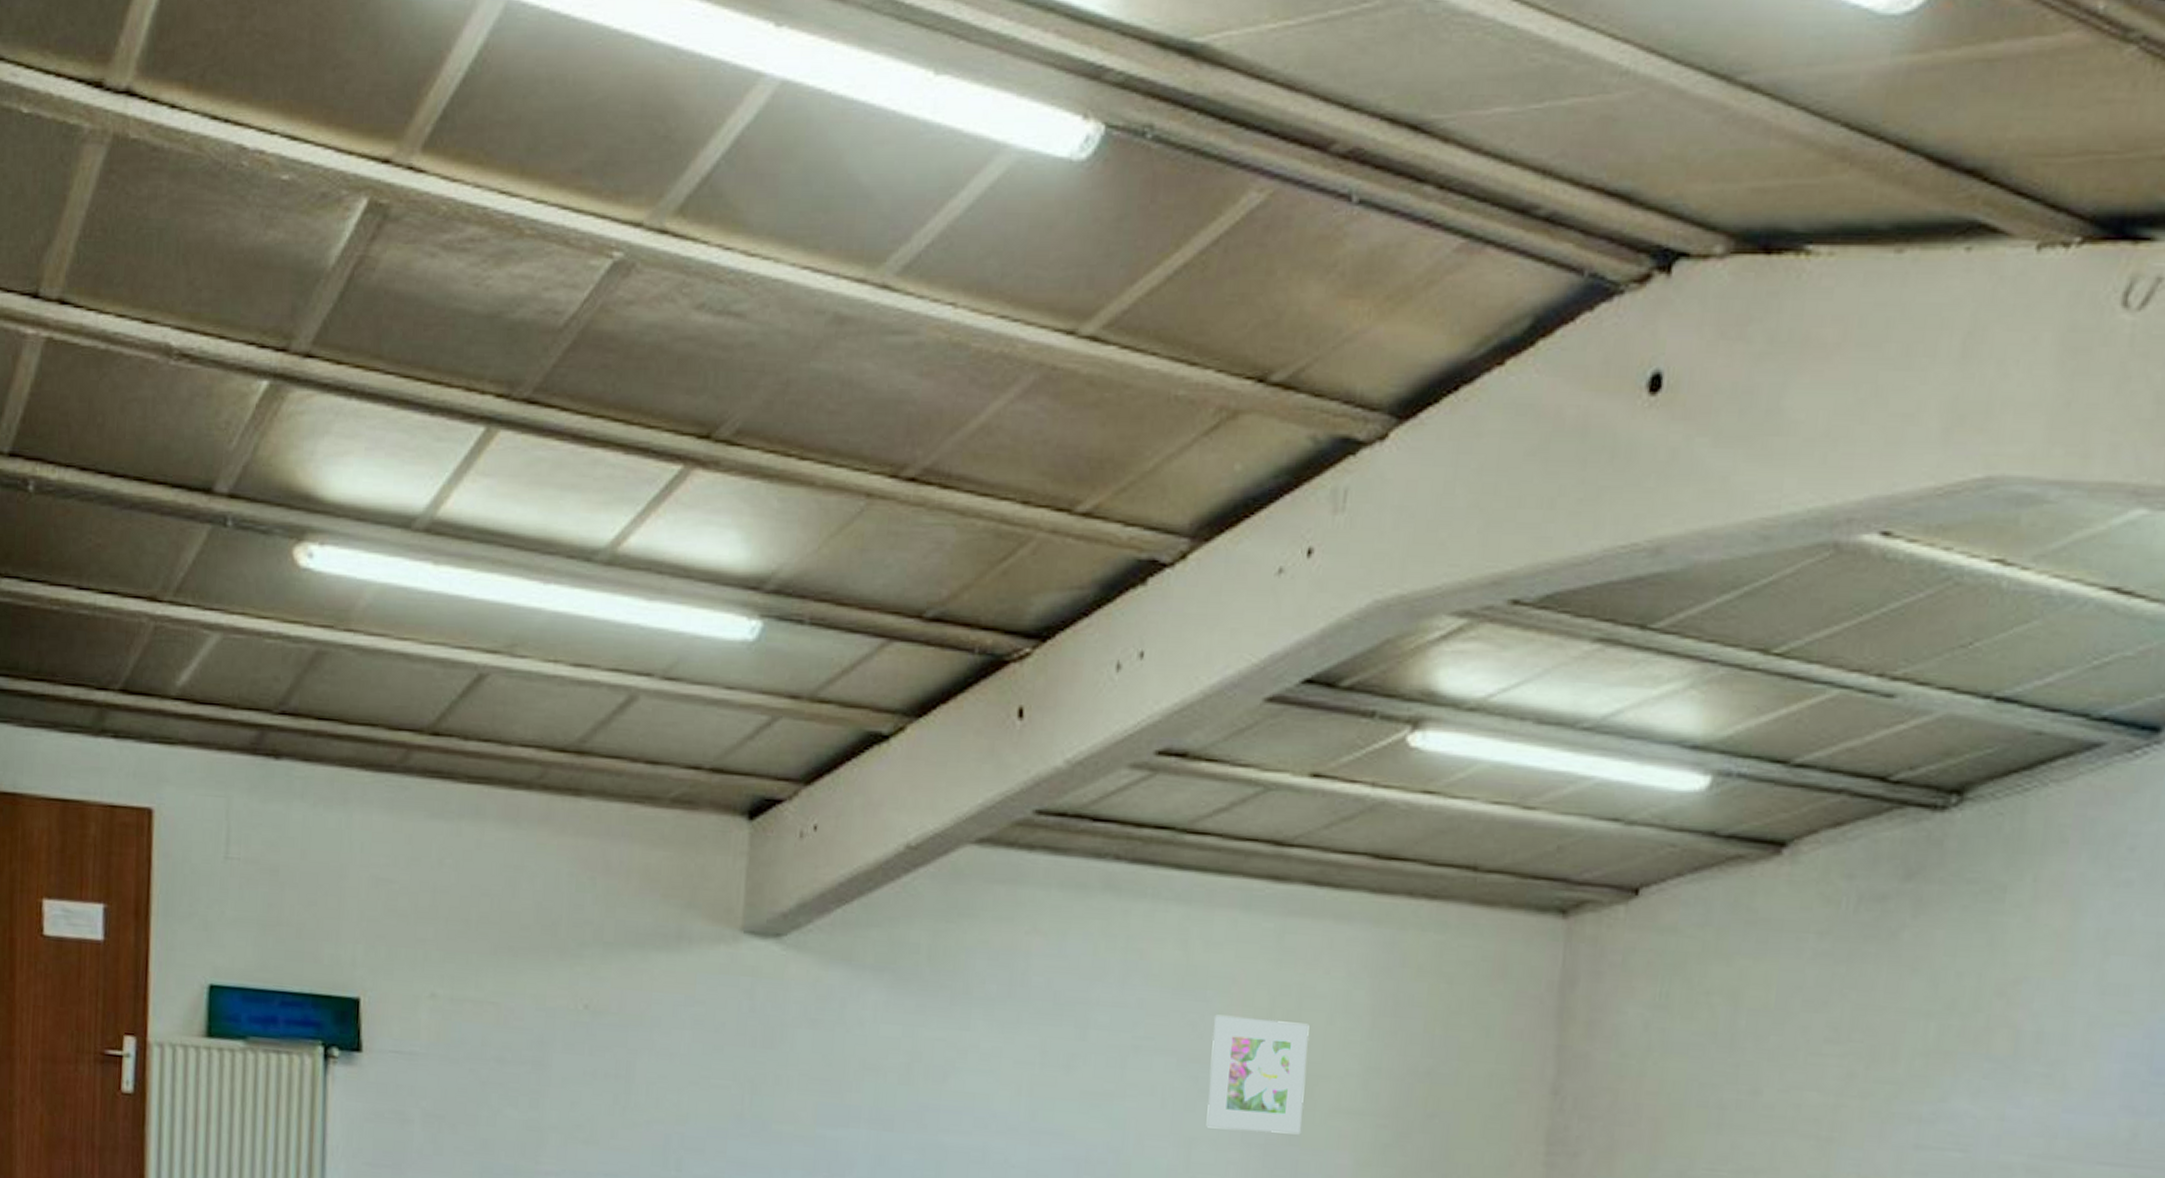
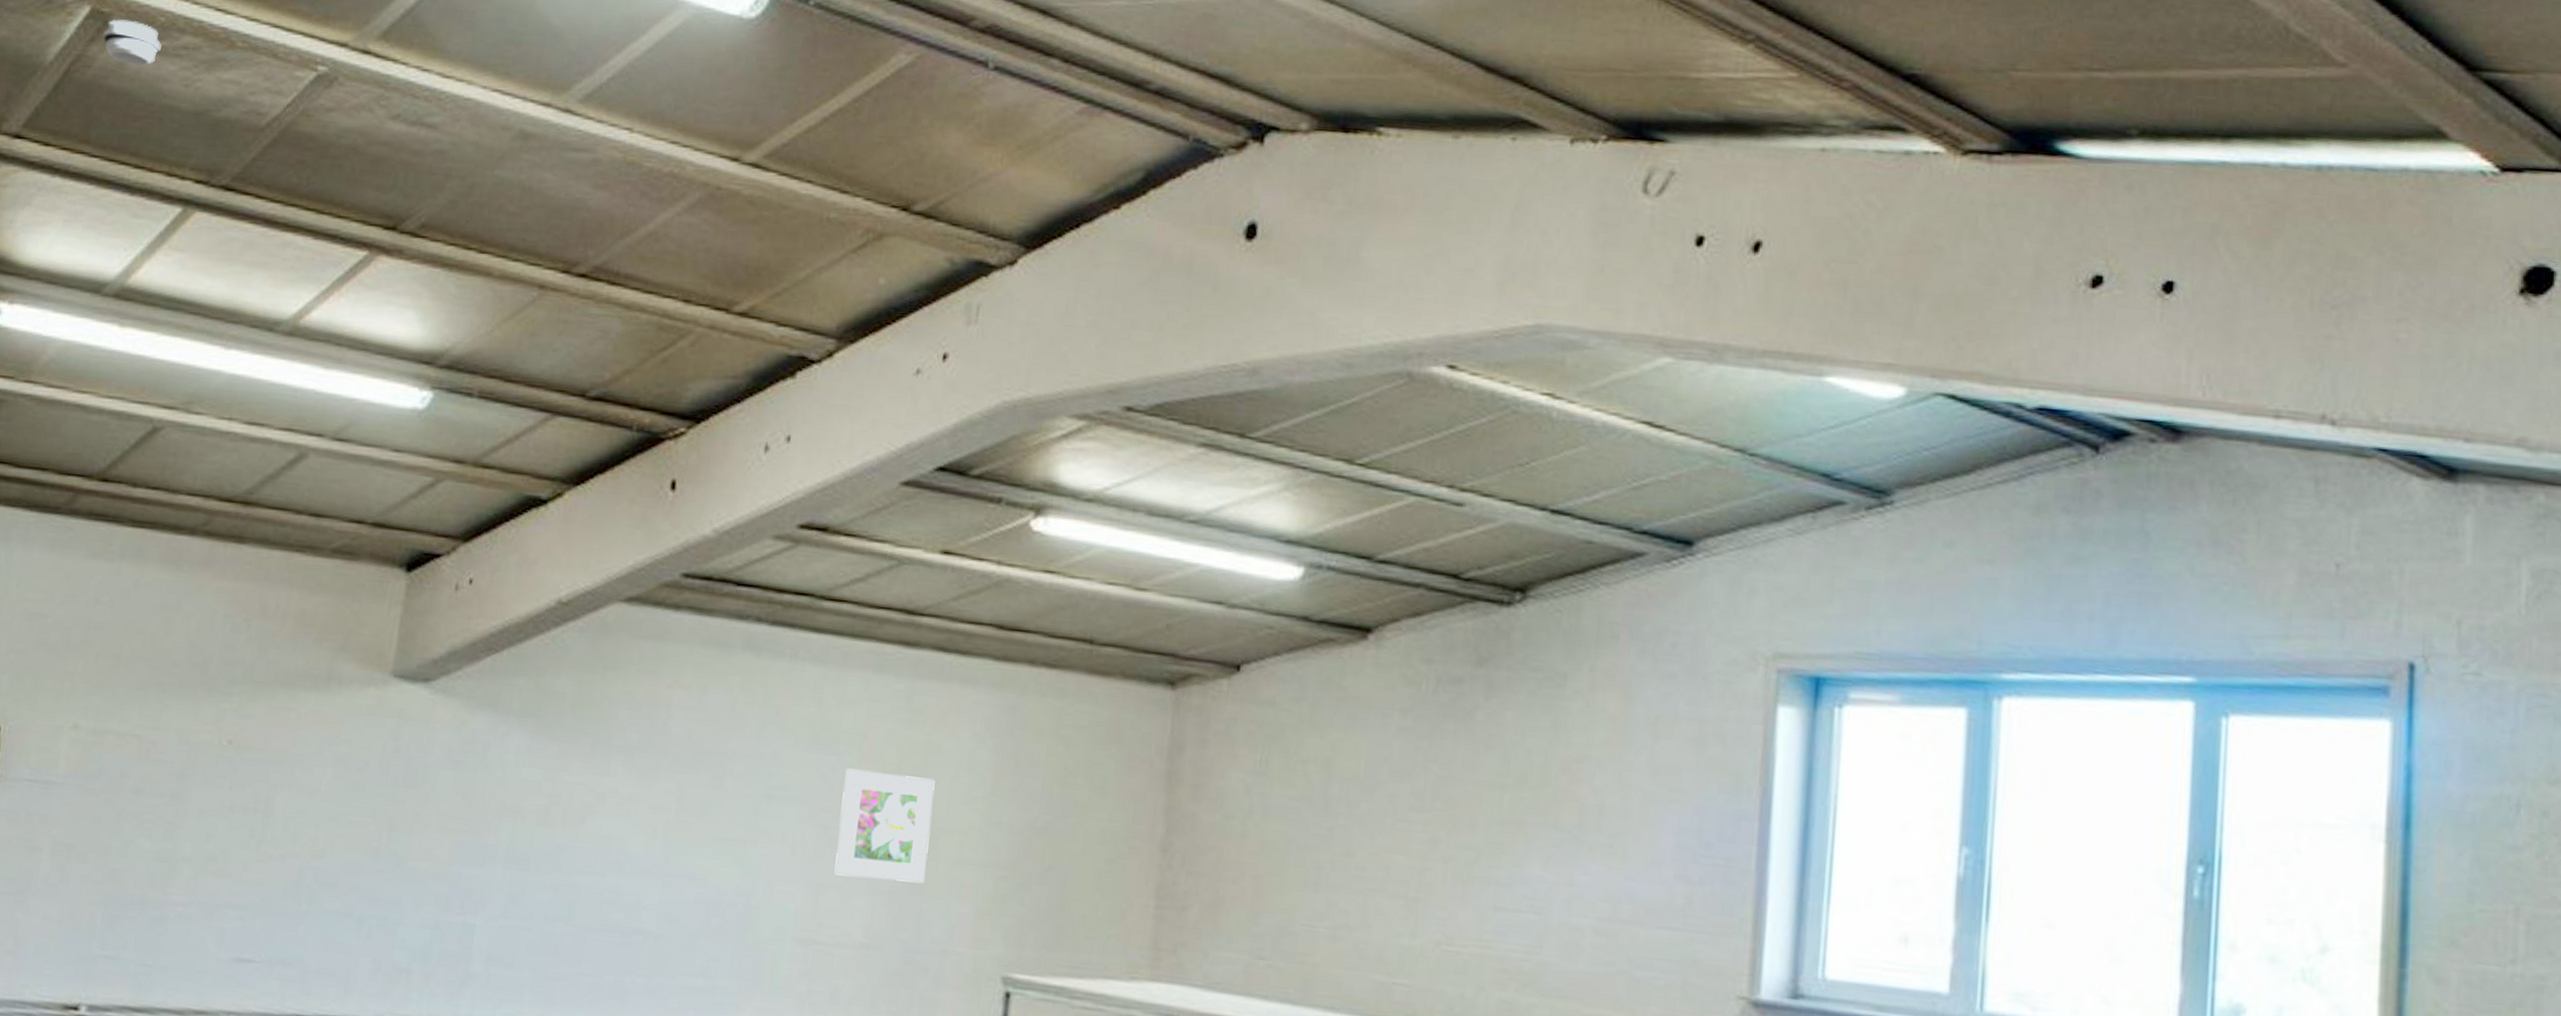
smoke detector: none [384,211,446,264] -> present [103,19,162,66]

